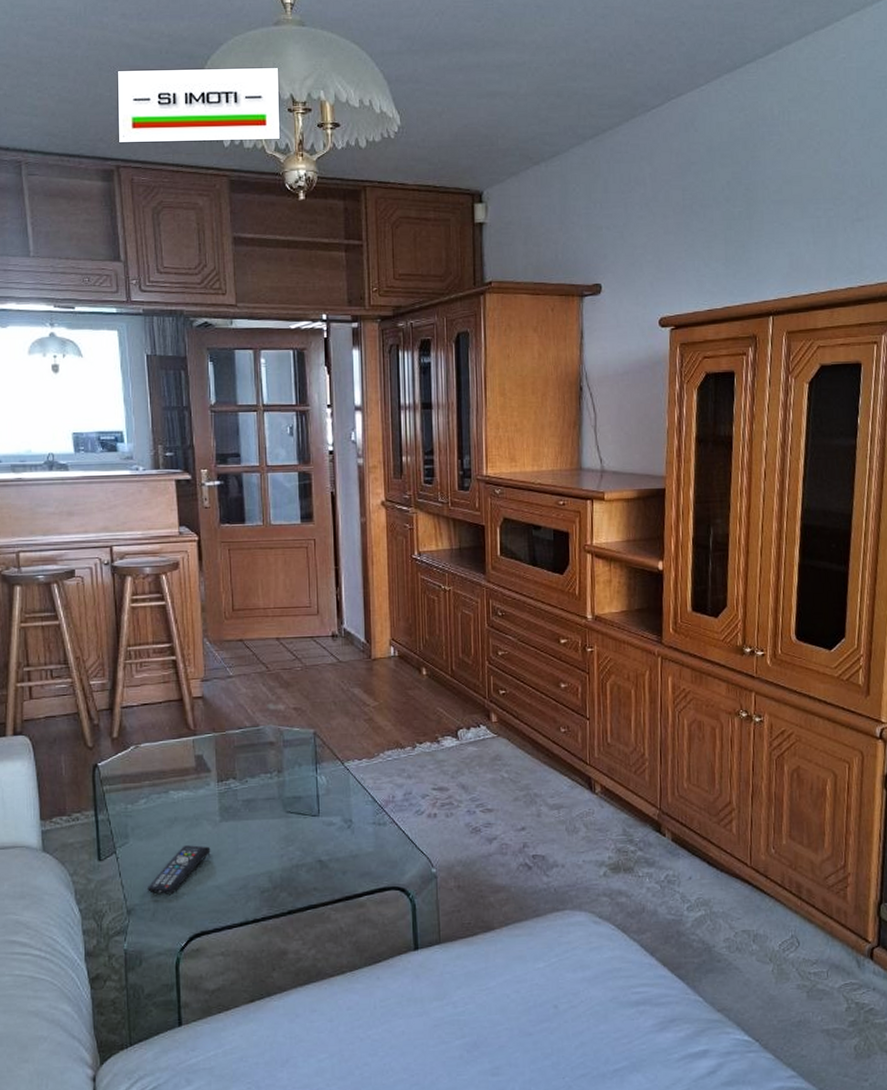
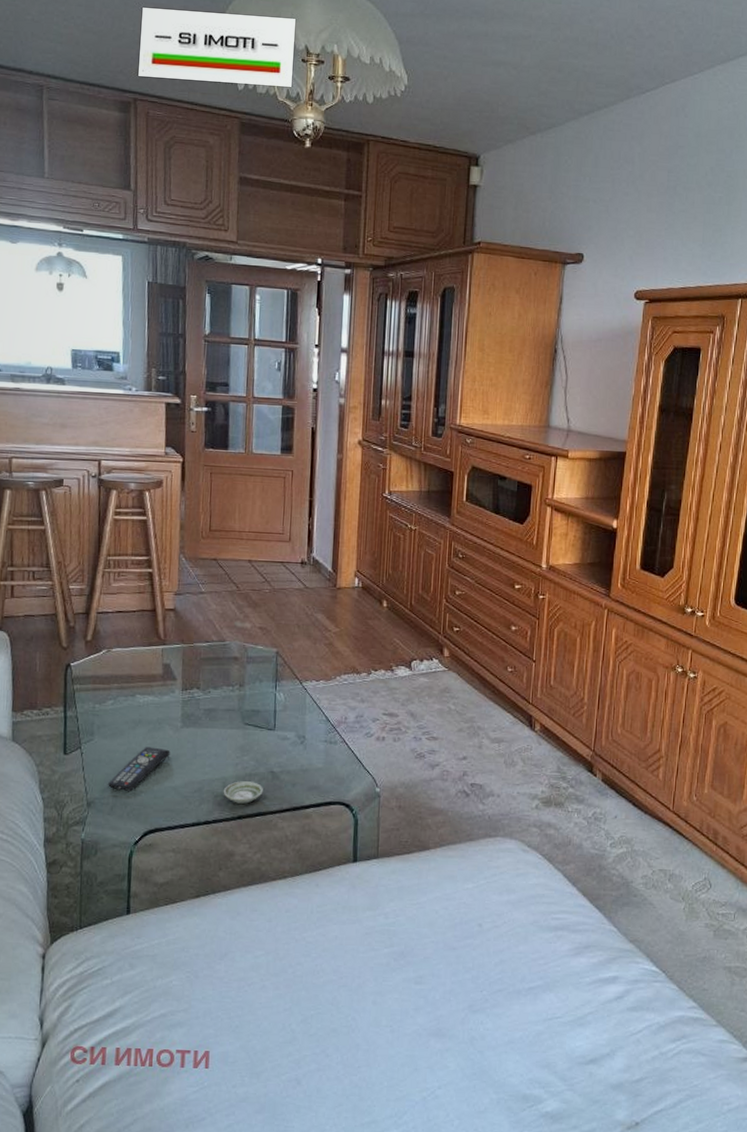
saucer: none [270,873,312,898] -> present [223,781,263,804]

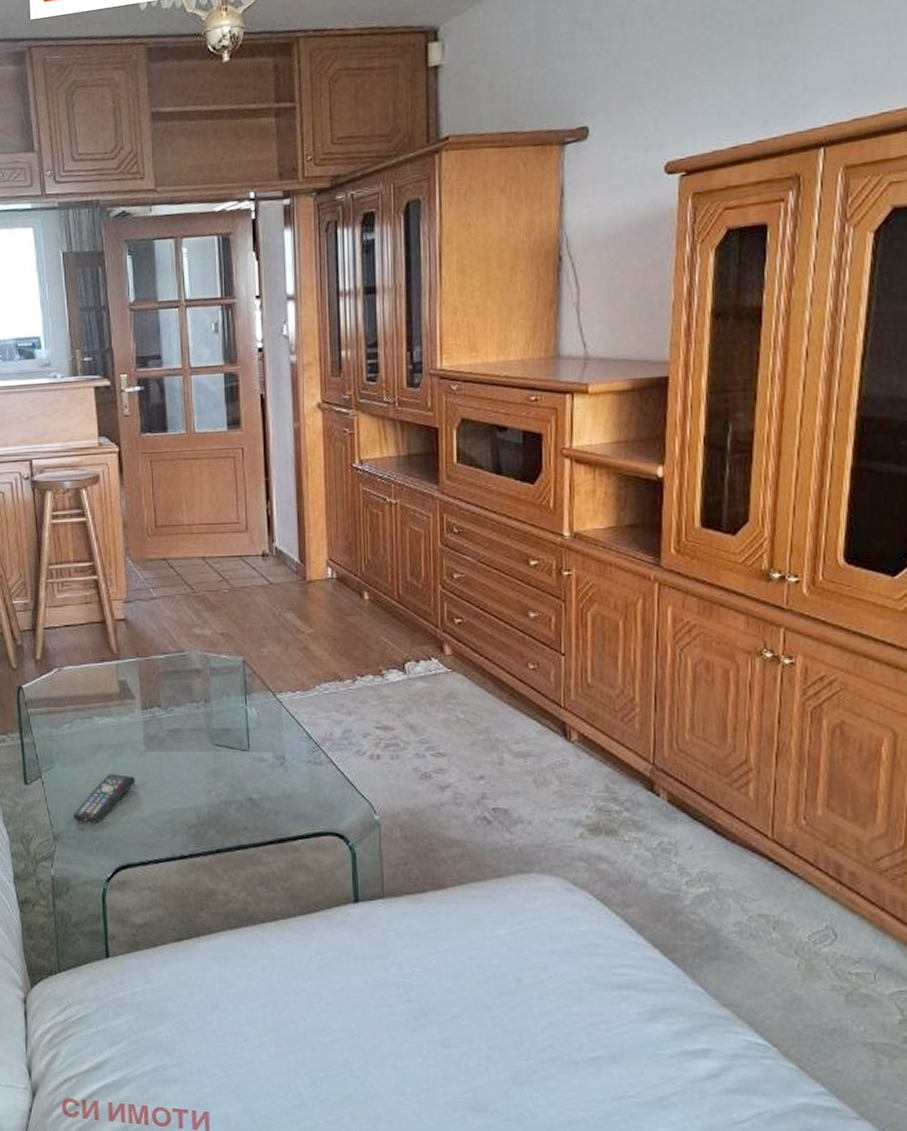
saucer: present [223,781,263,804] -> none [197,810,242,836]

